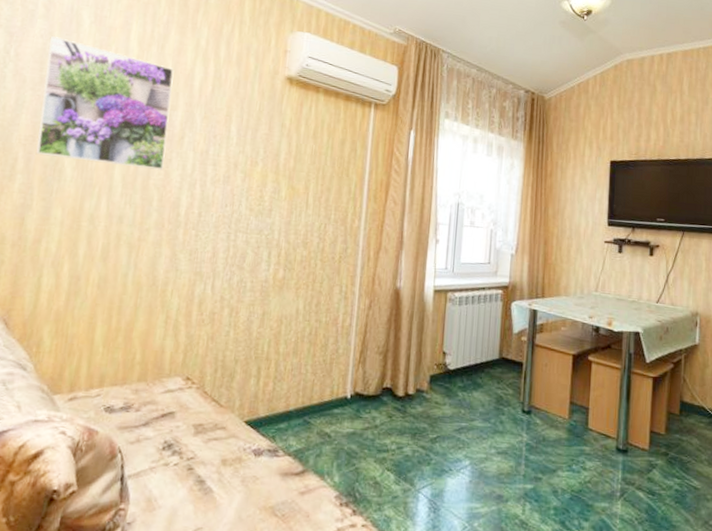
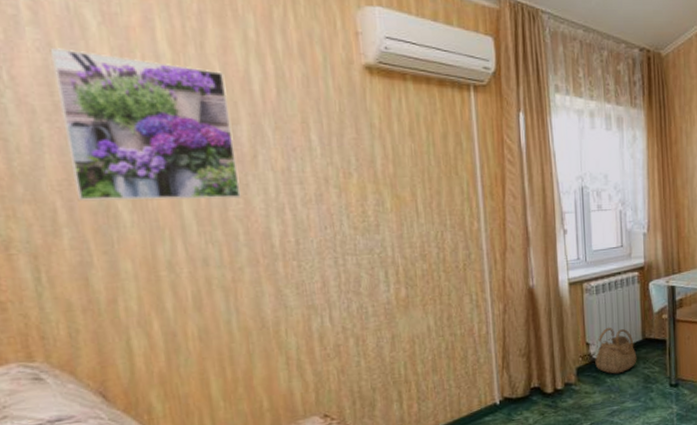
basket: none [449,339,492,389] -> present [595,327,637,374]

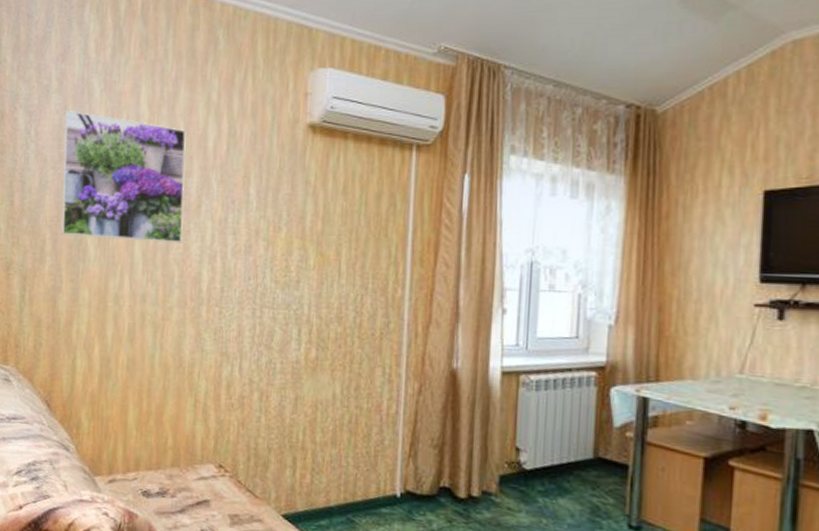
basket: present [595,327,637,374] -> none [525,433,584,495]

